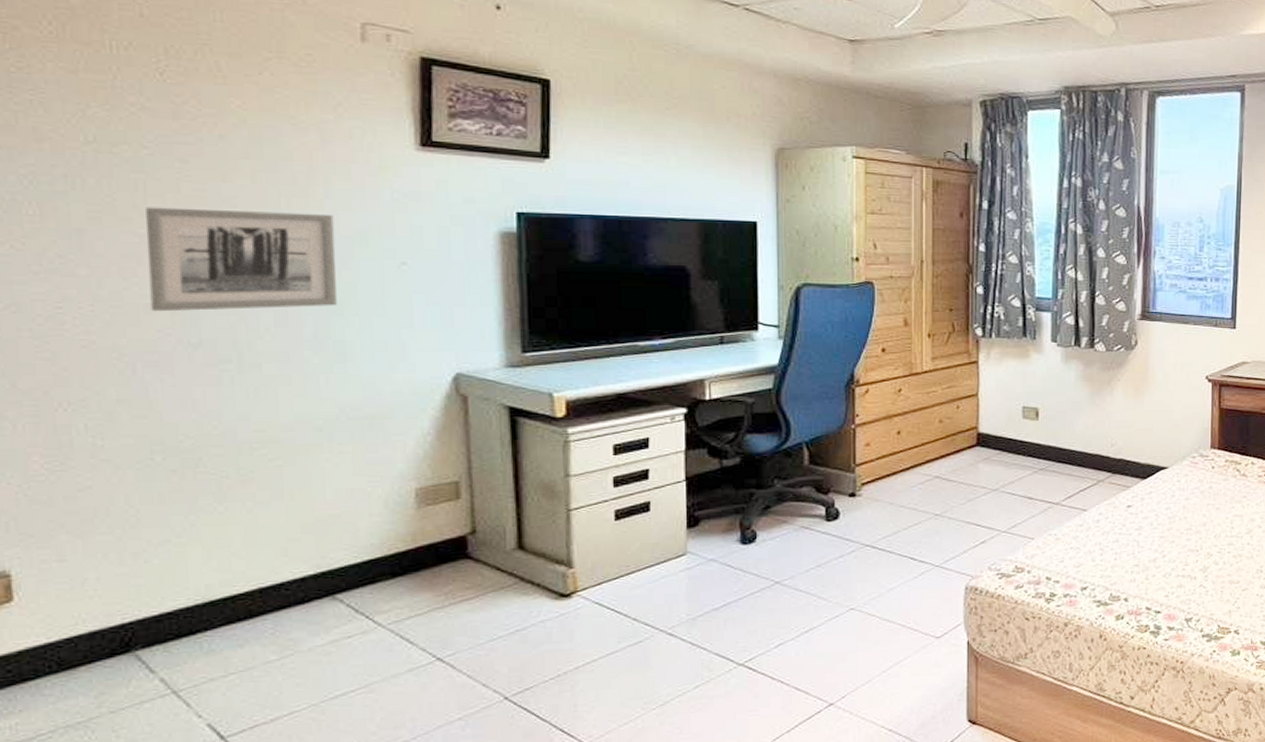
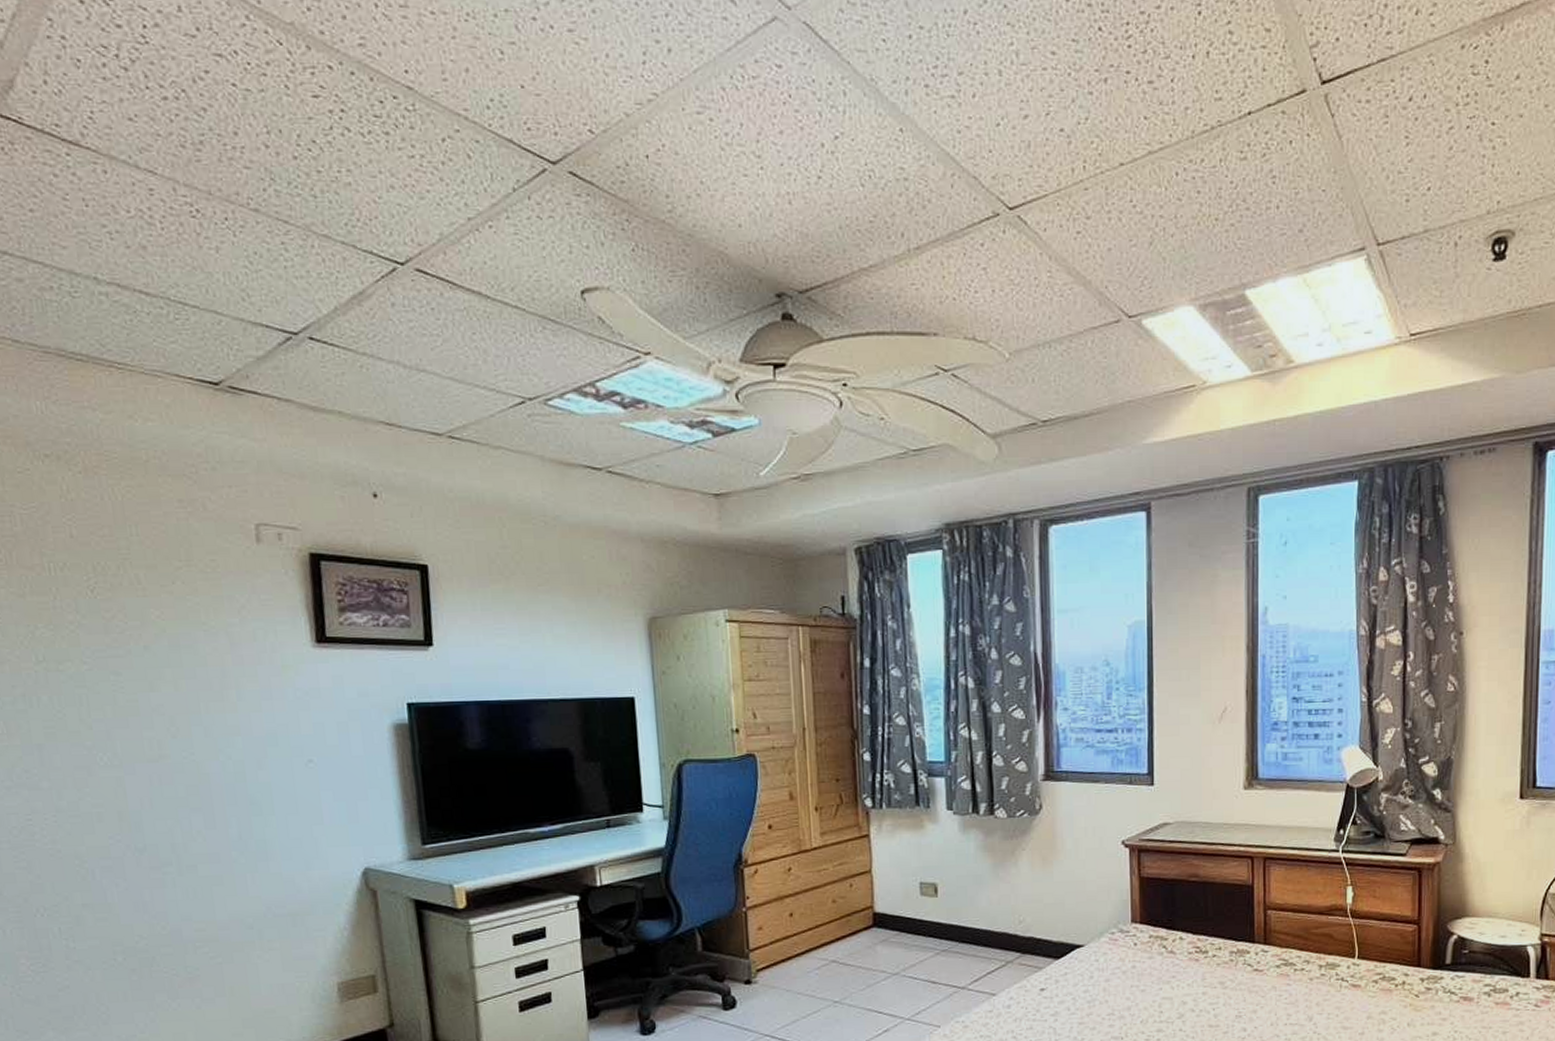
wall art: present [146,207,337,312] -> none [90,716,256,820]

